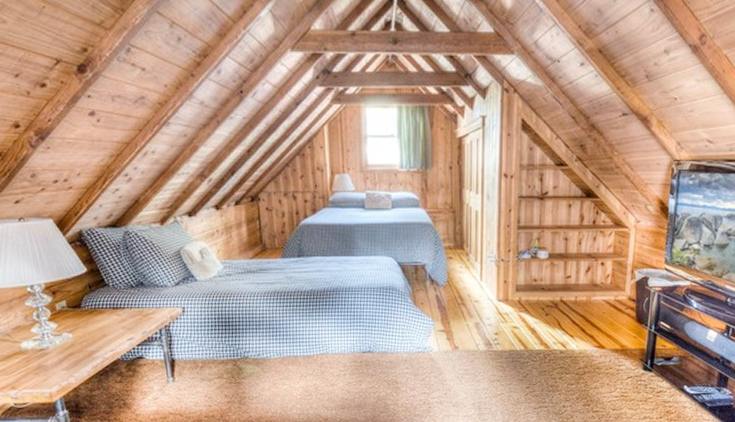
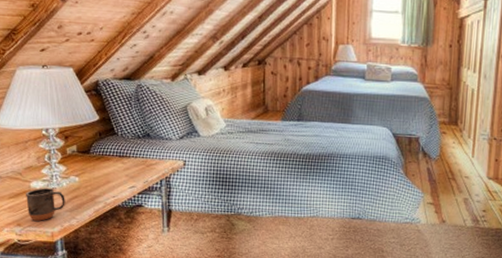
mug: none [16,346,61,384] -> present [25,187,65,222]

